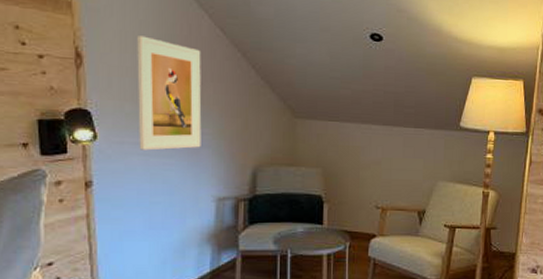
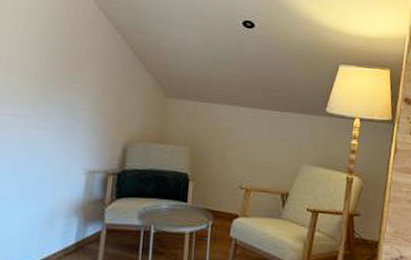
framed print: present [137,35,202,151] -> none [19,16,85,123]

